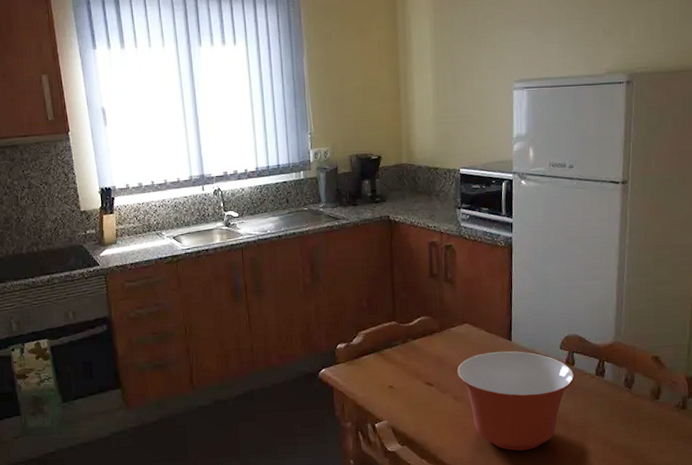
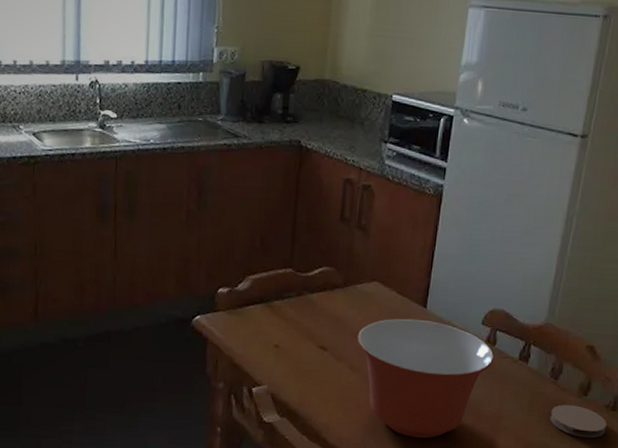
coaster: none [629,408,679,436] -> present [550,405,607,438]

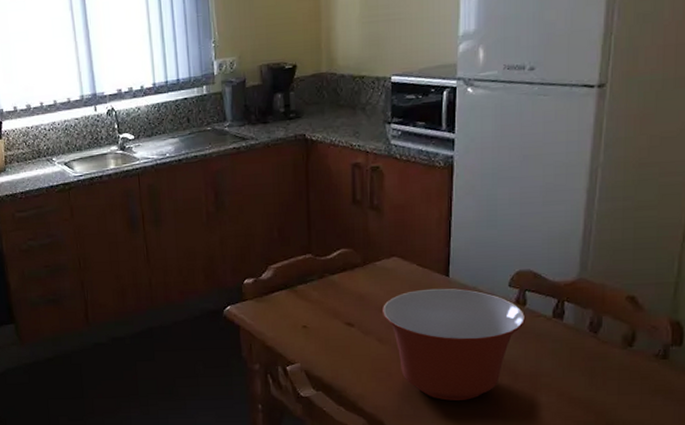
coaster: present [550,405,607,438] -> none [593,357,658,389]

